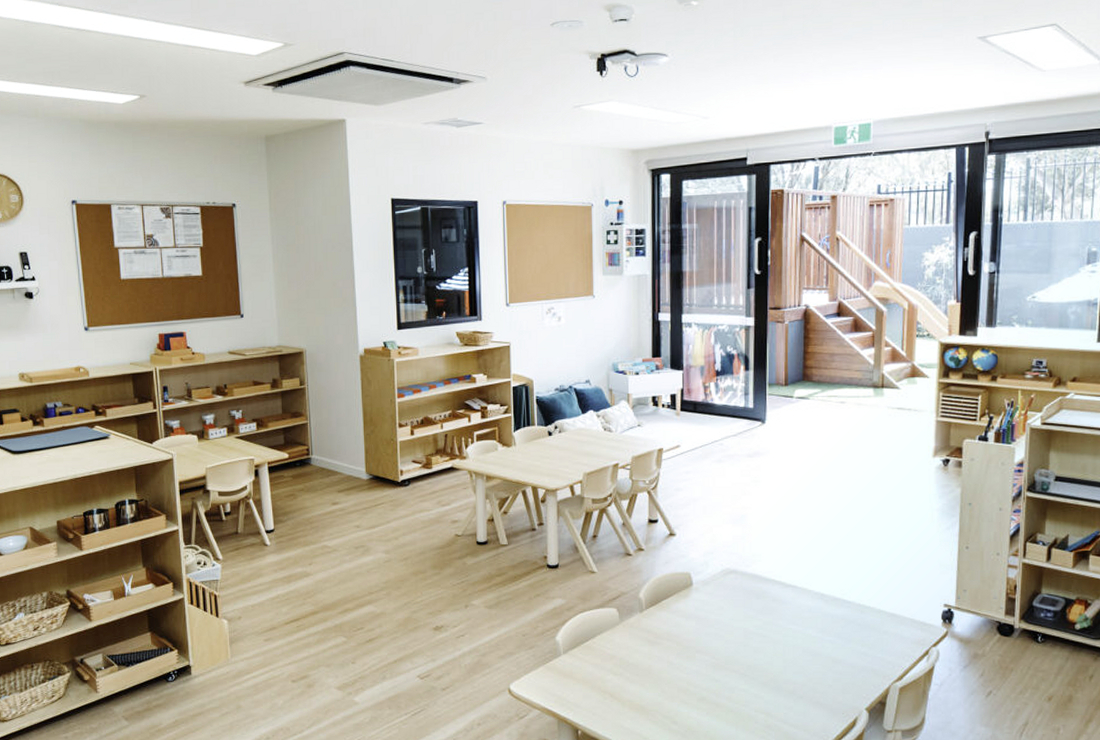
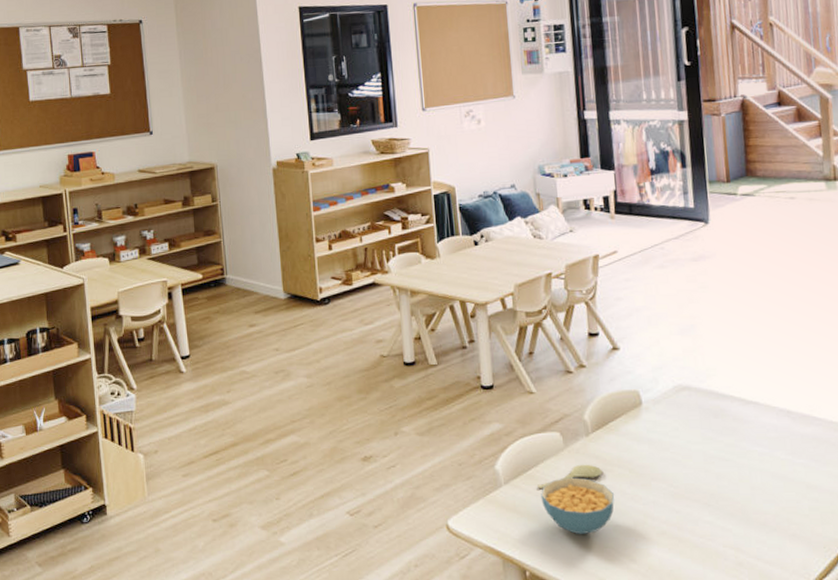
spoon: none [593,637,653,658] -> present [538,464,602,488]
cereal bowl: none [596,649,662,700] -> present [541,477,615,535]

